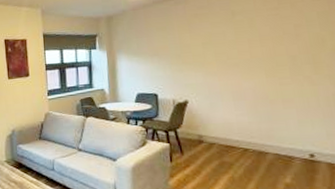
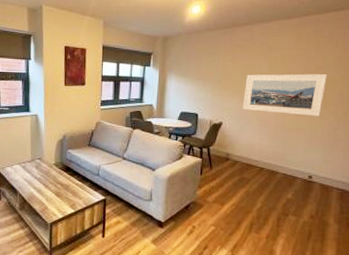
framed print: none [209,33,313,84] -> present [242,73,328,116]

